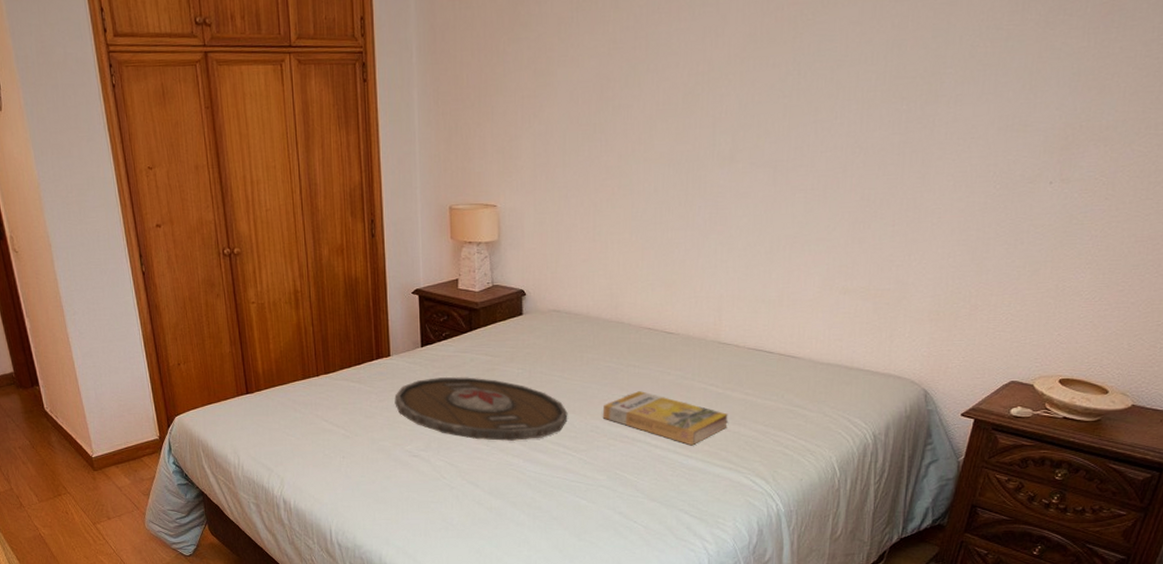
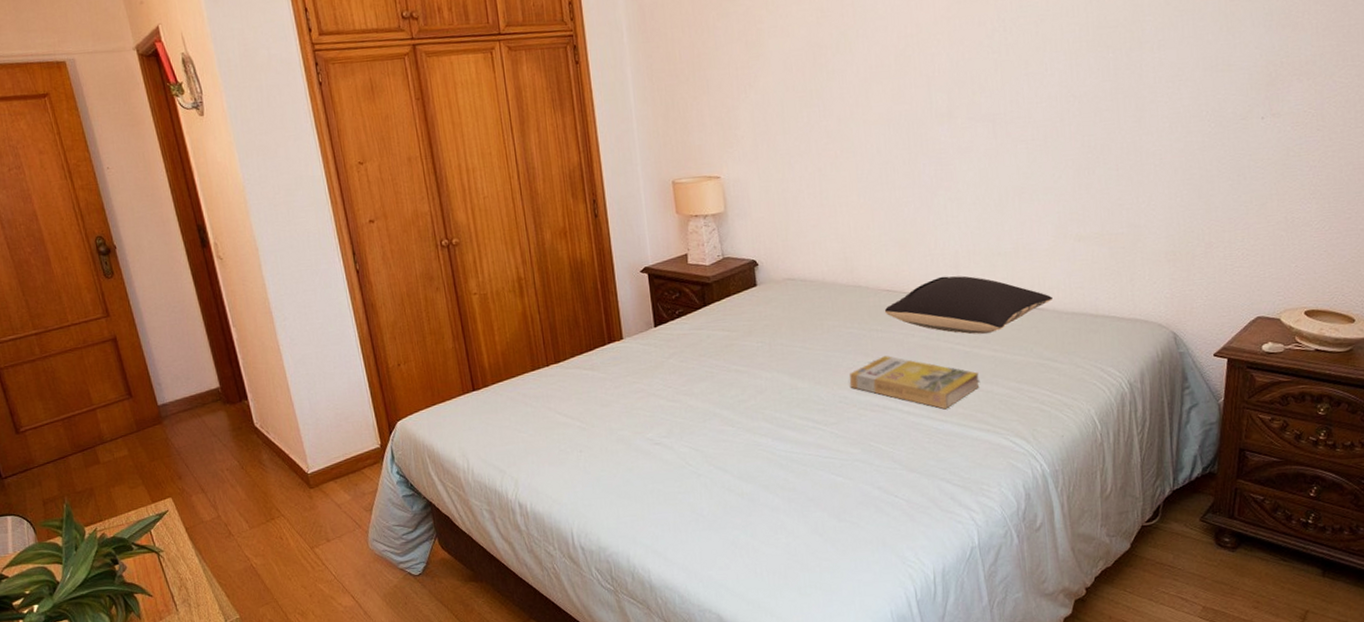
serving tray: present [394,377,568,441] -> none [630,355,814,421]
pillow: none [643,319,811,377] -> present [884,275,1054,335]

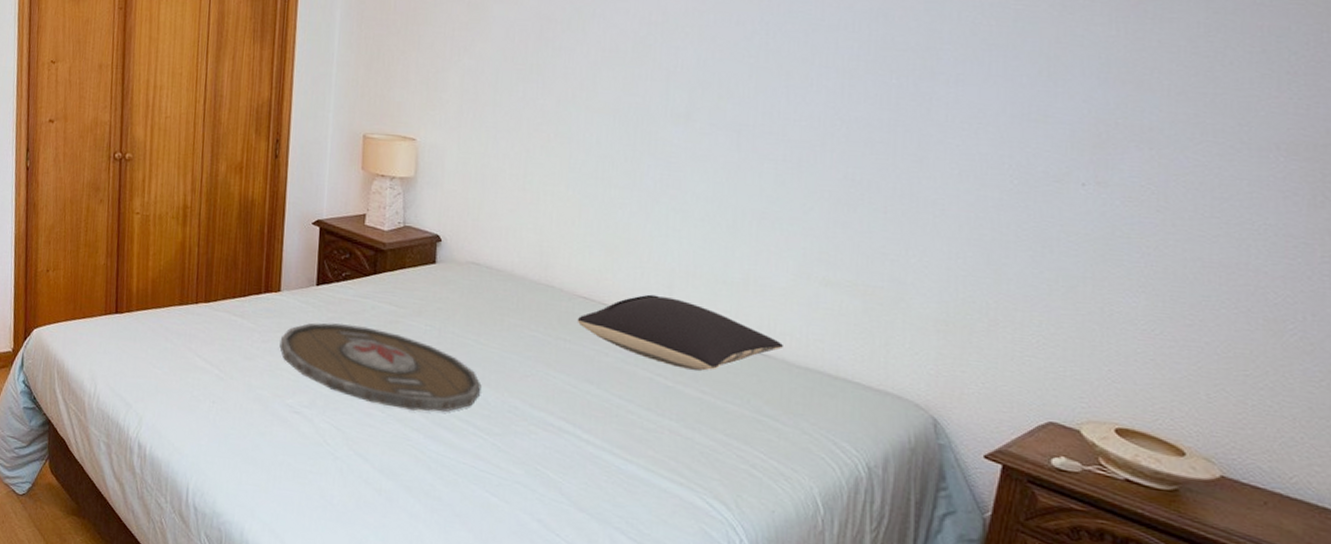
serving tray: none [630,355,814,421] -> present [279,323,482,412]
book: present [849,356,980,410] -> none [523,370,679,448]

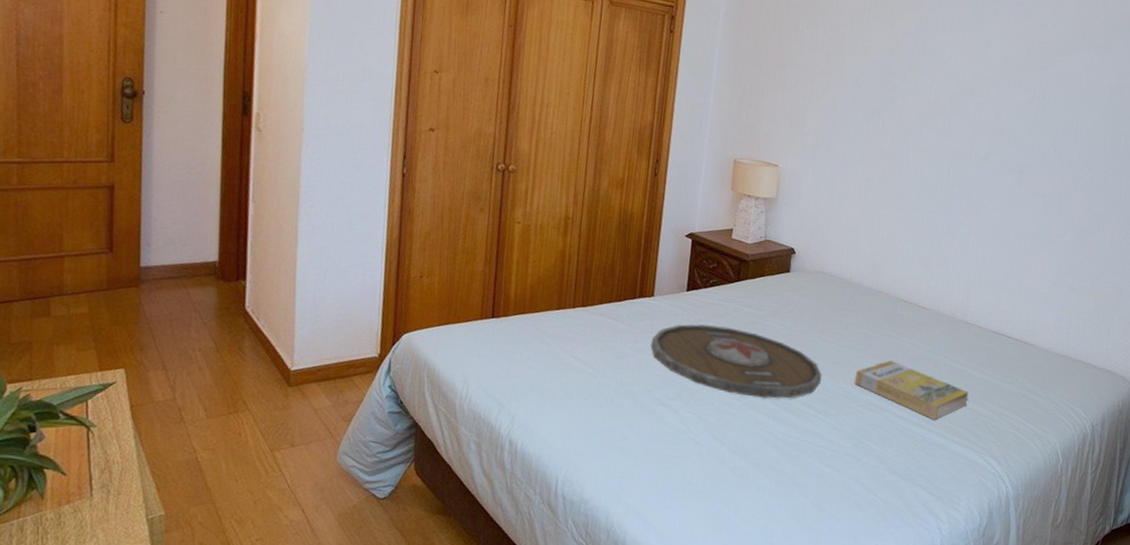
book: none [523,370,679,448] -> present [854,360,969,420]
pillow: present [577,294,784,371] -> none [898,298,1043,358]

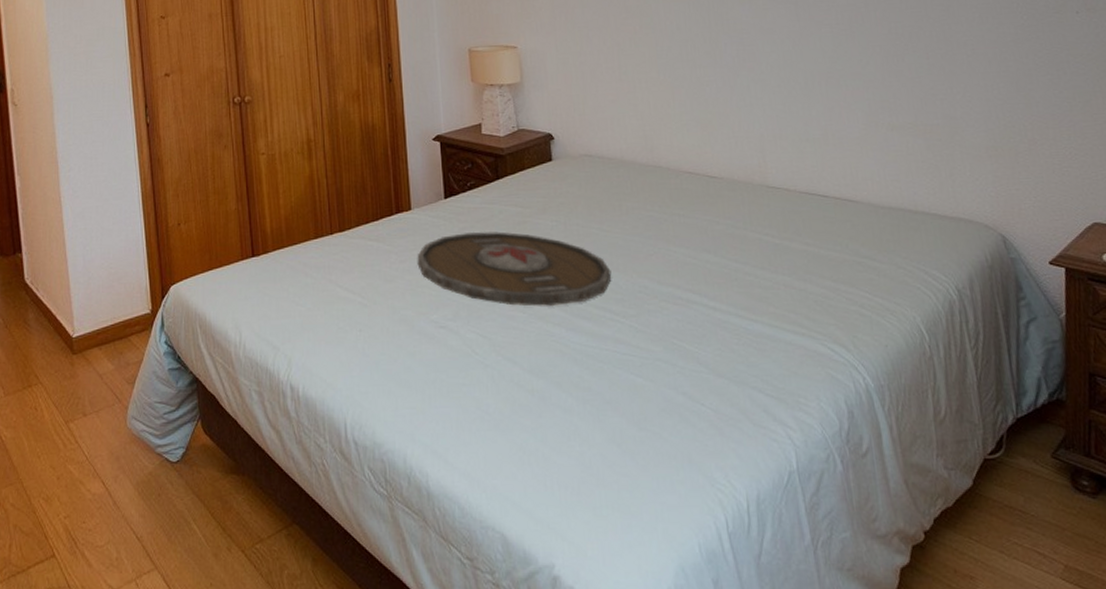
book: present [854,360,969,420] -> none [650,243,792,307]

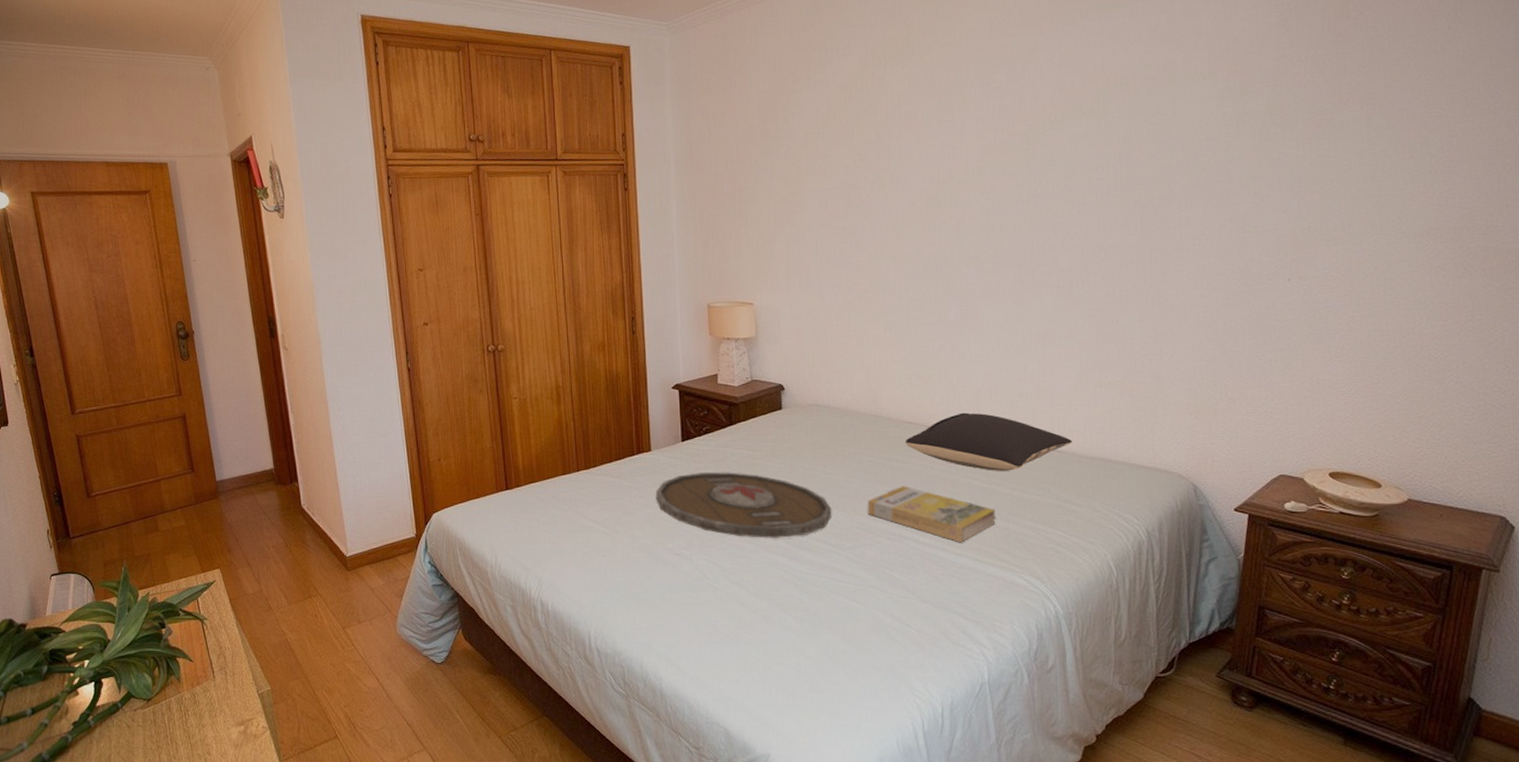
book: none [650,243,792,307] -> present [867,486,996,543]
pillow: none [686,160,868,225] -> present [905,412,1073,471]

